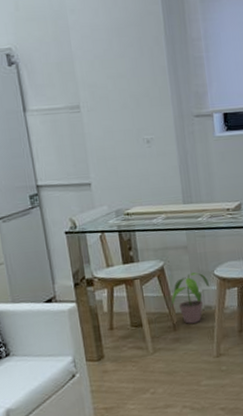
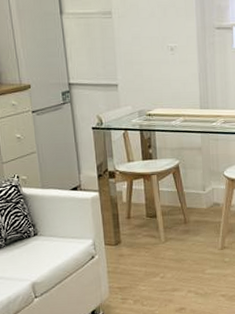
potted plant: present [171,271,210,324] -> none [183,171,220,218]

